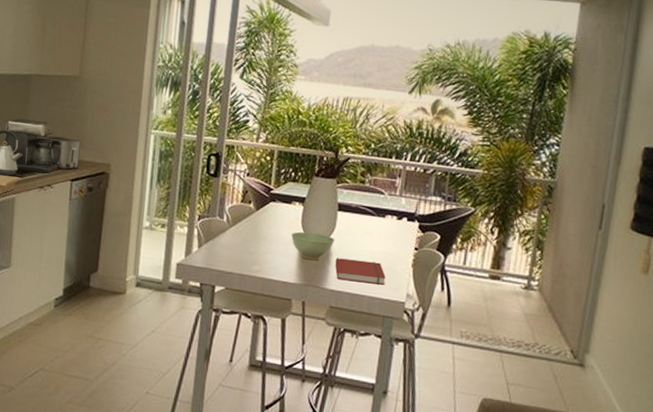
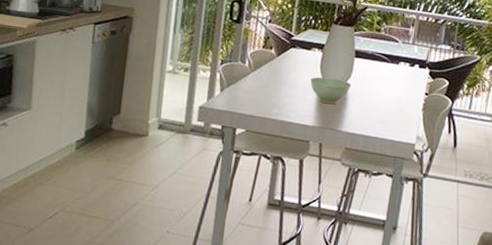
book: present [335,258,386,285] -> none [351,102,398,128]

